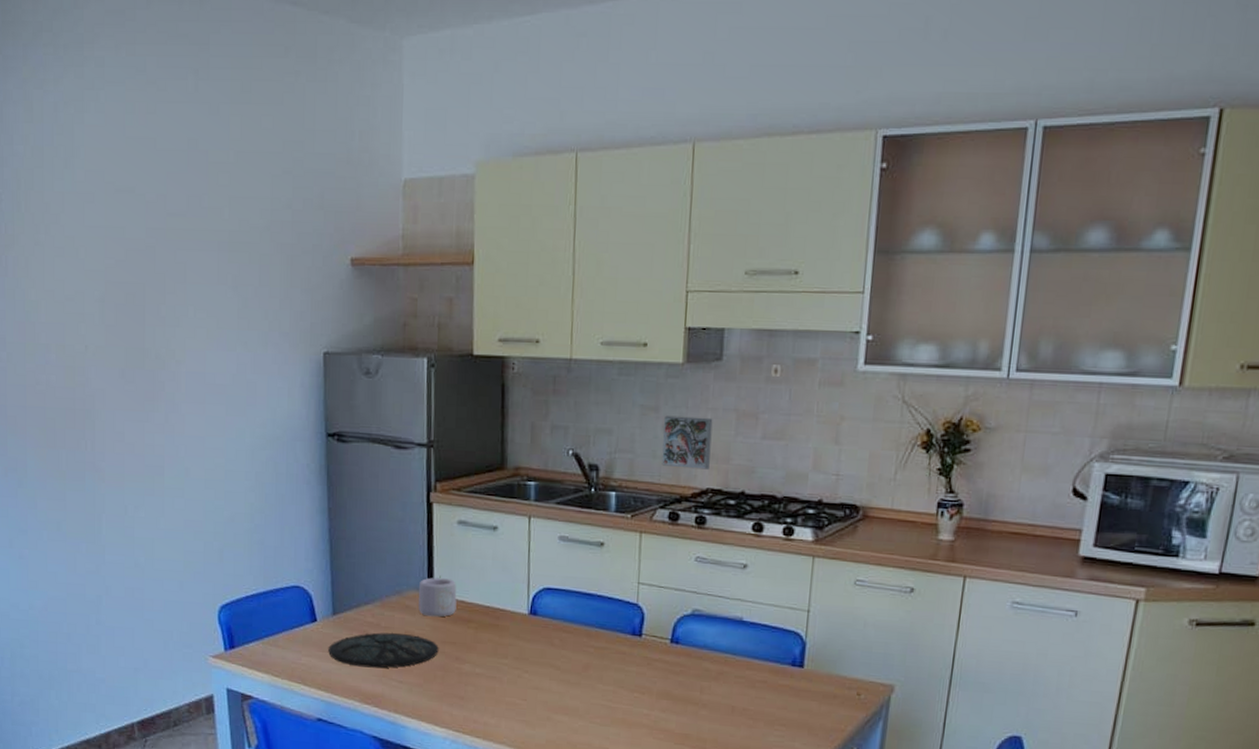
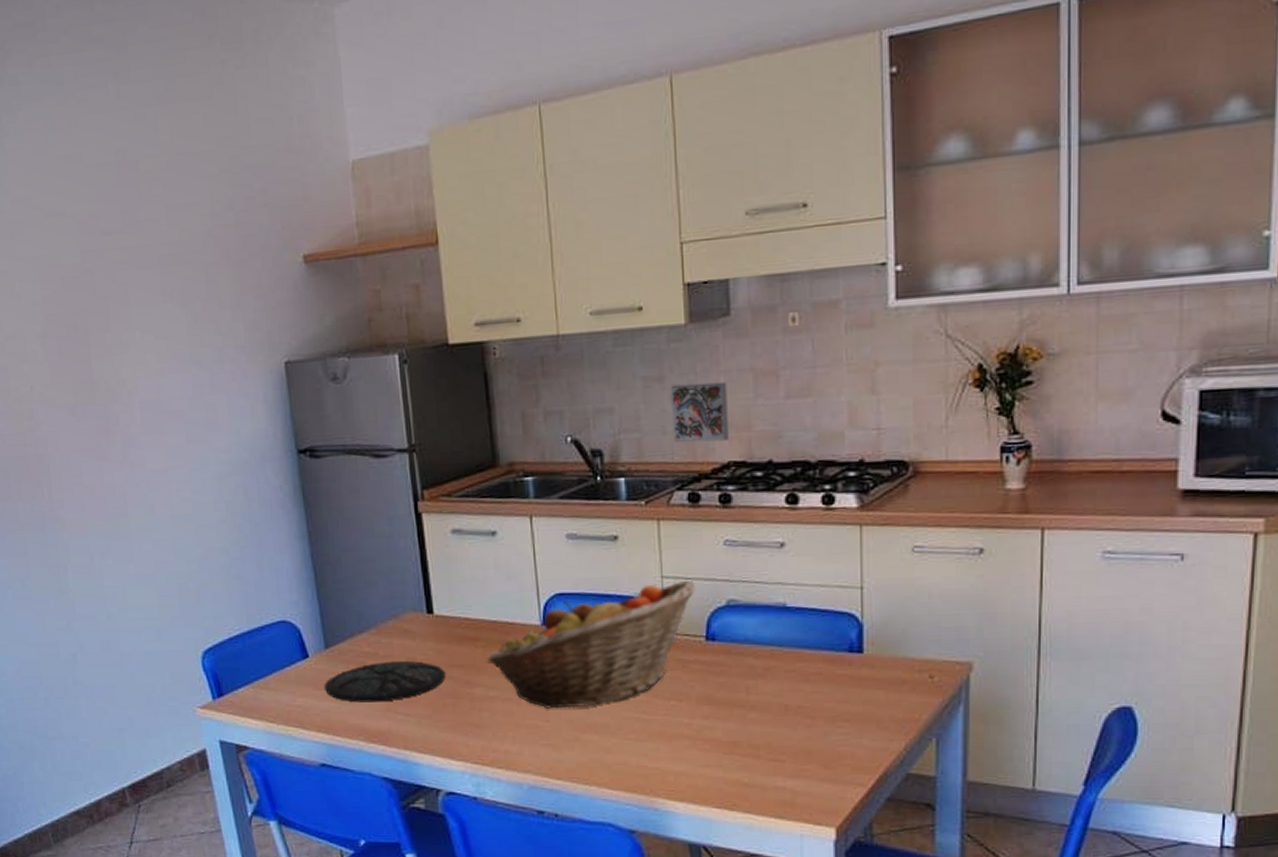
mug: present [418,575,457,617] -> none [416,592,461,639]
fruit basket: none [477,588,667,692] -> present [487,581,696,709]

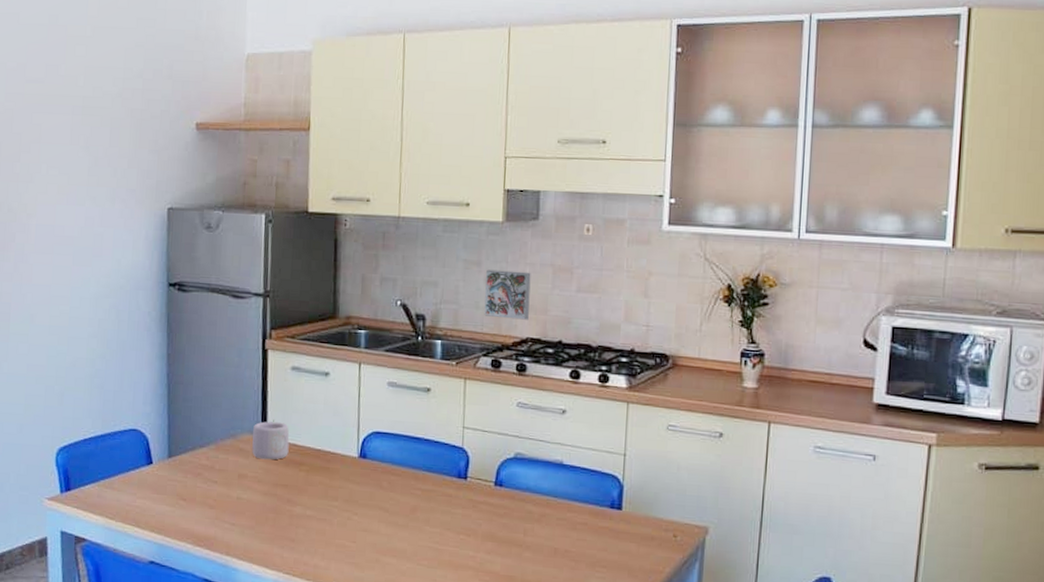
plate: present [324,660,446,703] -> none [163,475,271,511]
mug: none [416,592,461,639] -> present [252,419,290,460]
fruit basket: present [487,581,696,709] -> none [308,432,491,534]

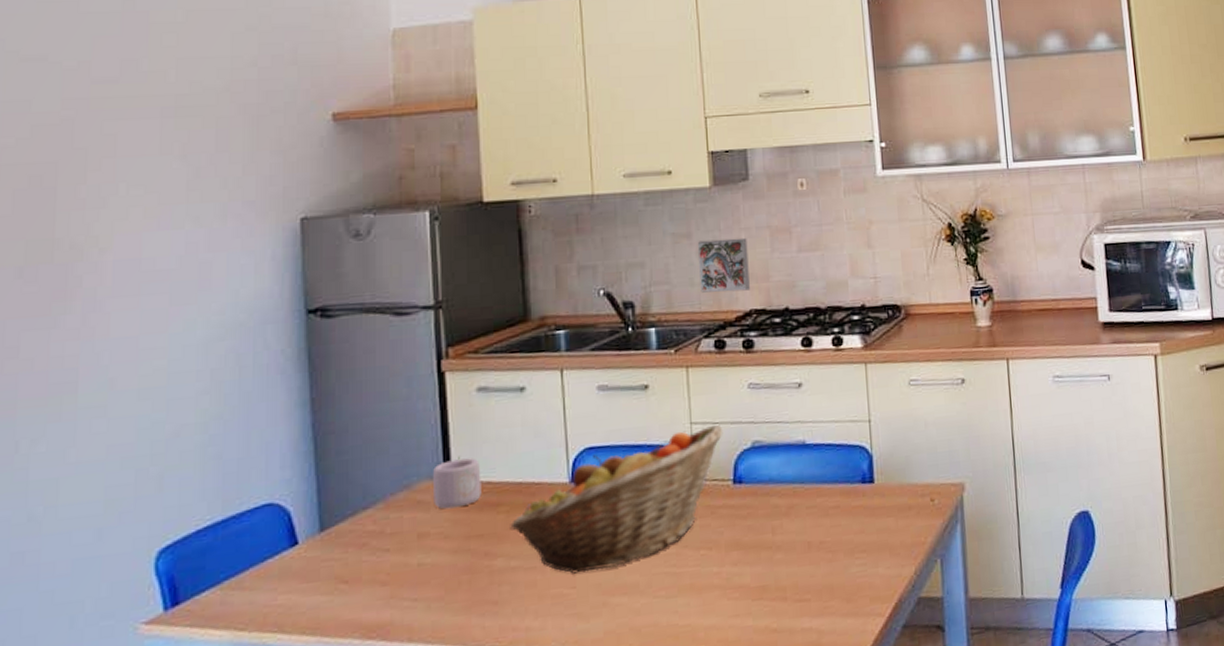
fruit basket: none [308,432,491,534] -> present [510,425,724,574]

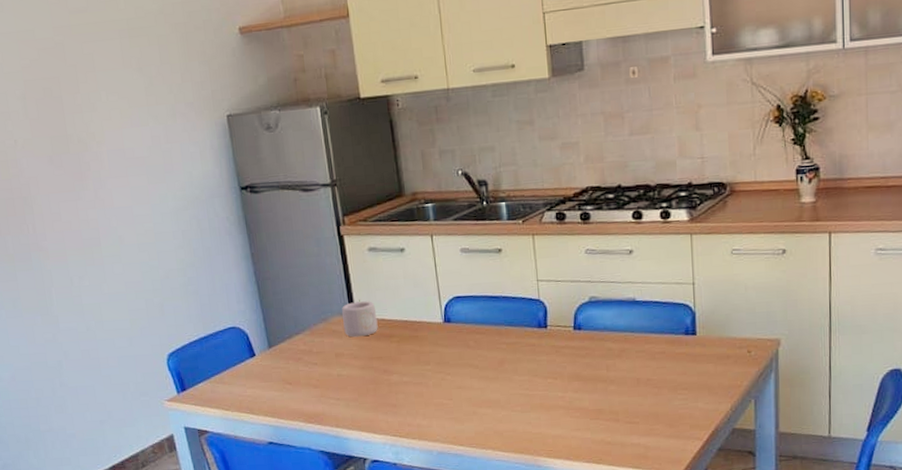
fruit basket: present [510,425,724,574] -> none [401,283,565,390]
decorative tile: present [697,237,750,293] -> none [539,123,586,172]

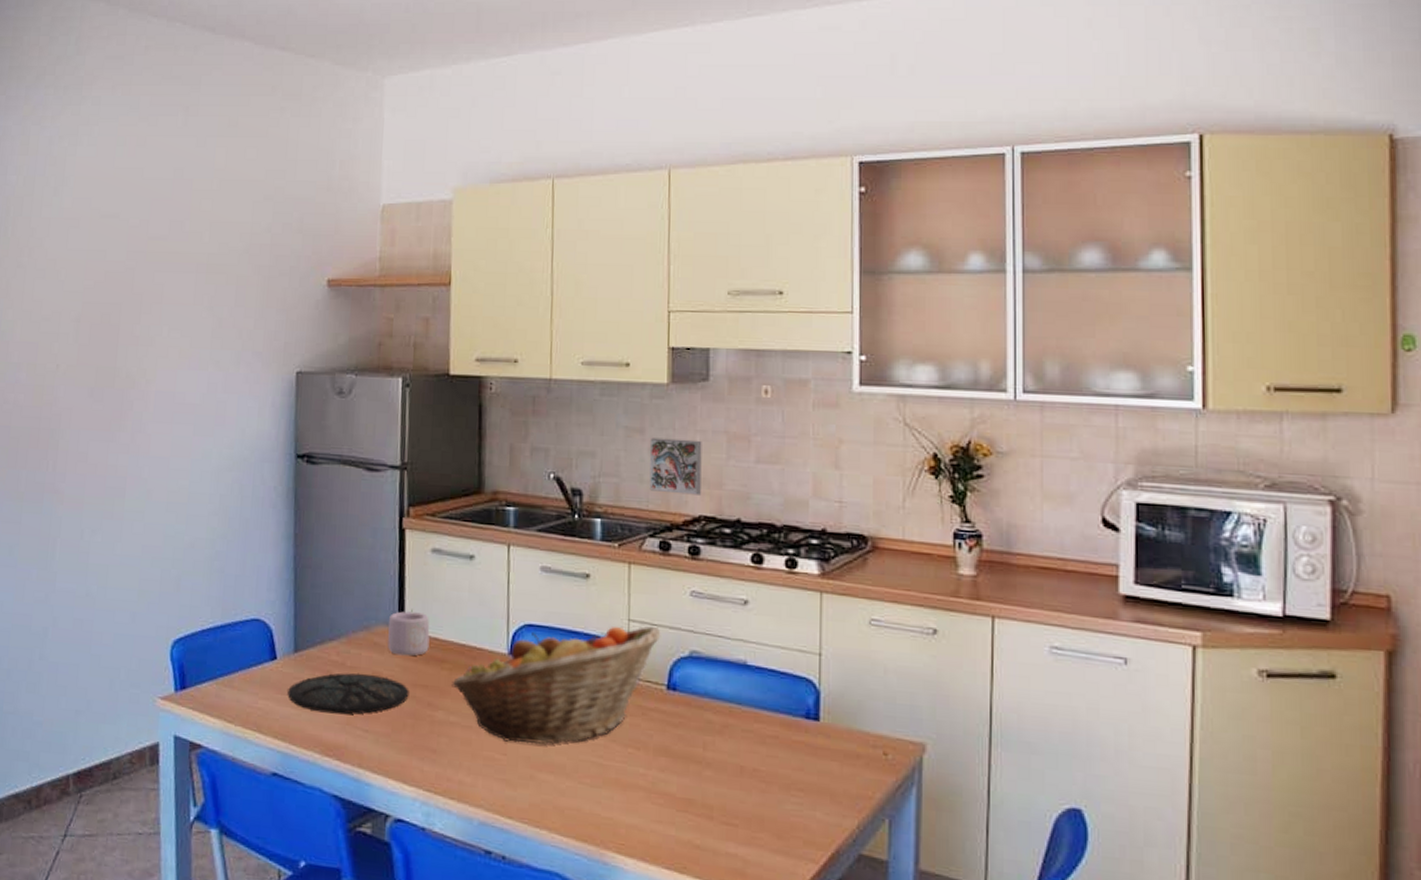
plate: none [269,355,368,391] -> present [288,672,409,715]
fruit basket: none [401,283,565,390] -> present [451,626,661,746]
decorative tile: none [539,123,586,172] -> present [649,437,702,495]

